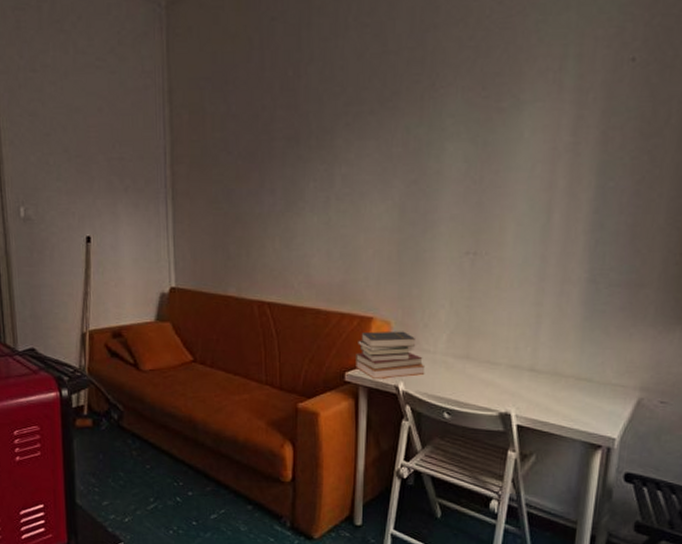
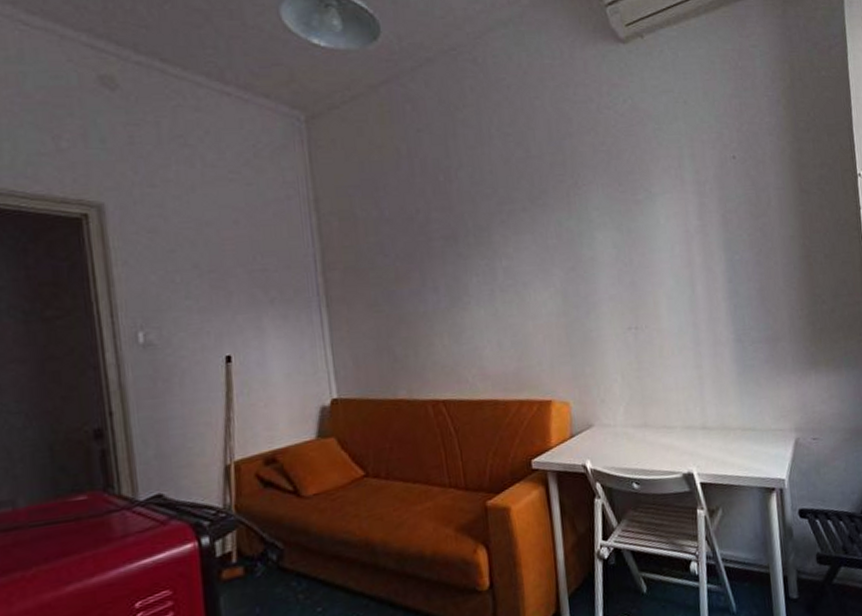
books: present [356,331,424,380] -> none [540,409,608,463]

